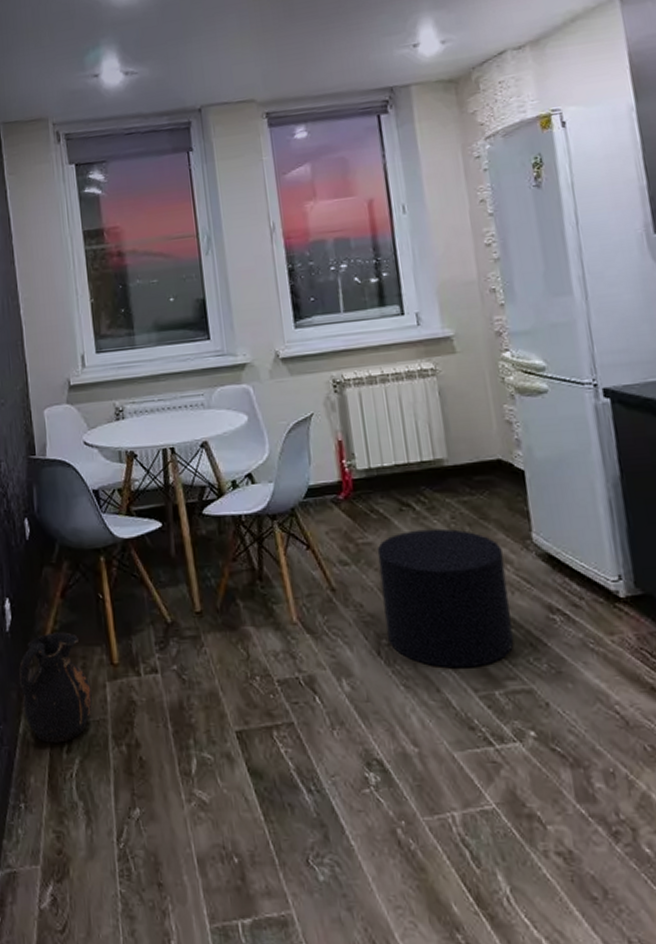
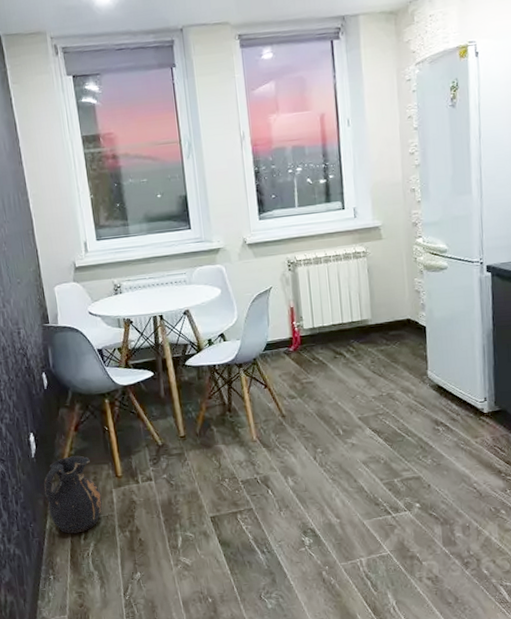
stool: present [377,528,514,669] -> none [316,370,410,466]

